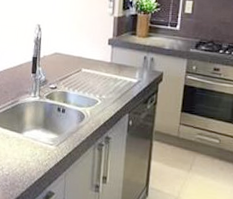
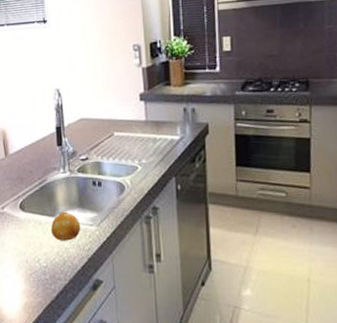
fruit: none [16,130,43,156] -> present [51,211,81,241]

